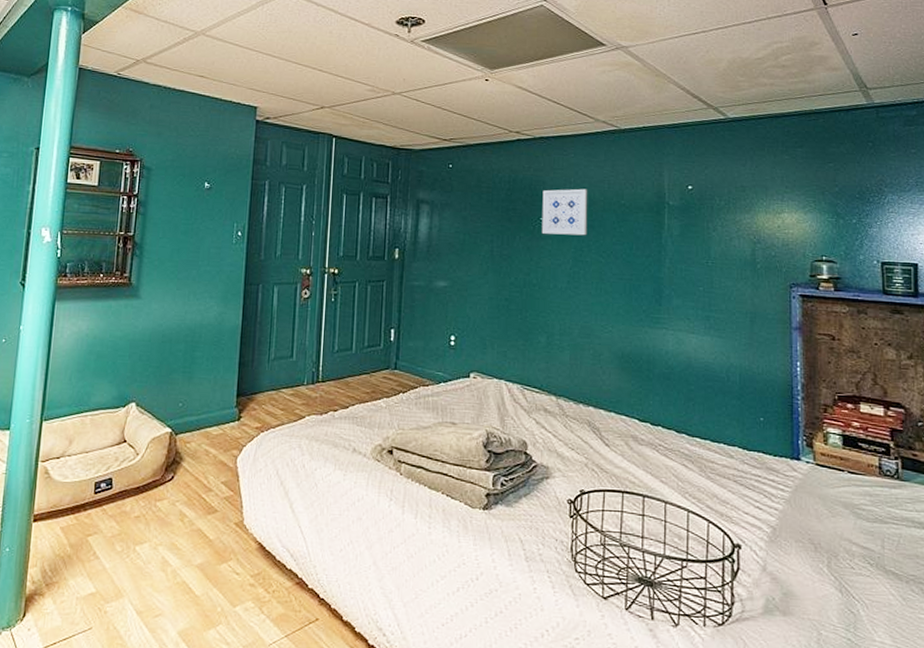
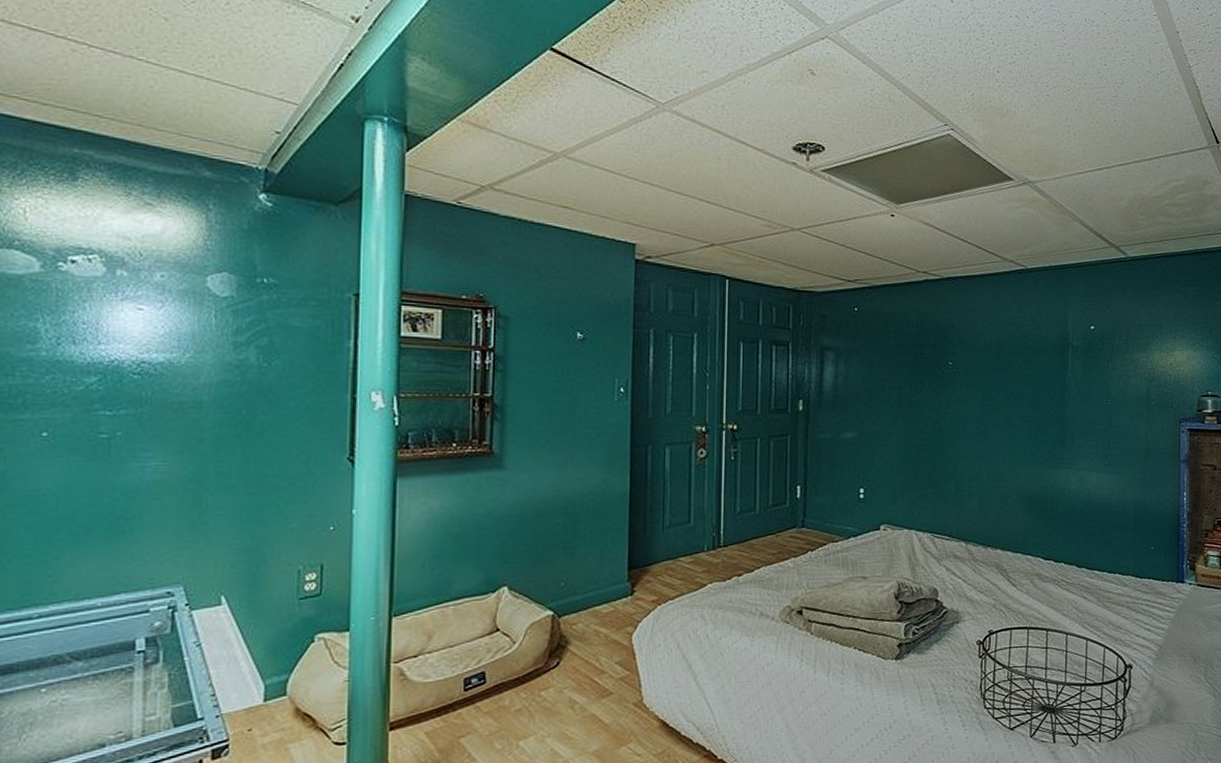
wall art: present [541,188,588,236] -> none [950,331,996,379]

